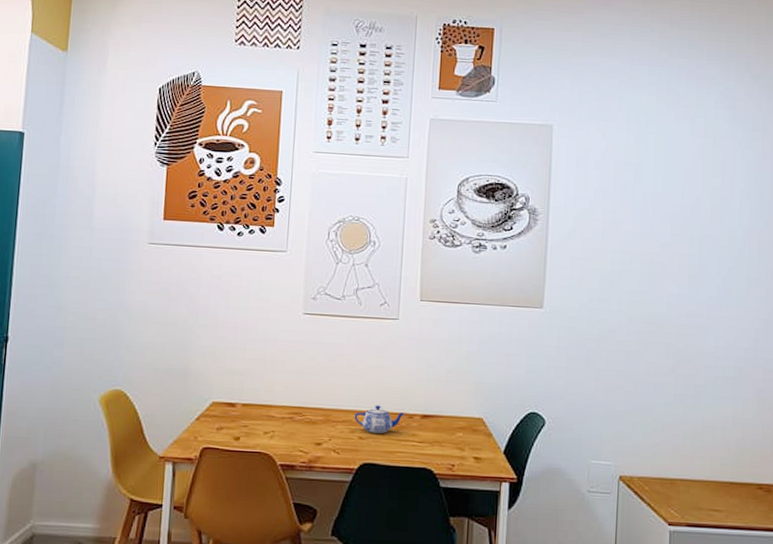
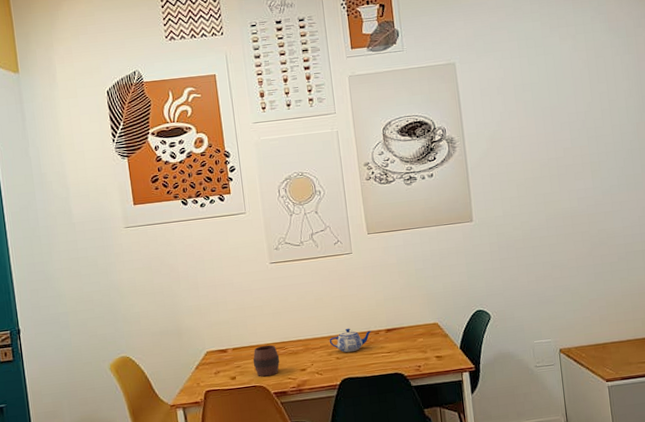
cup: none [262,407,294,444] -> present [252,344,280,377]

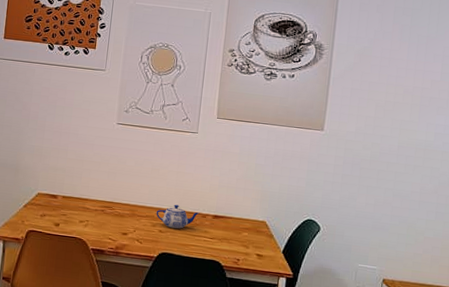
cup: present [252,344,280,377] -> none [78,200,105,232]

